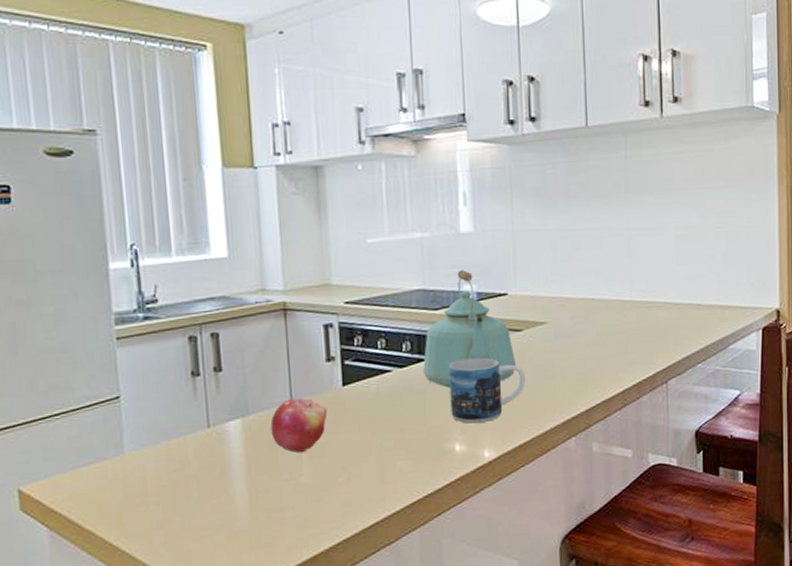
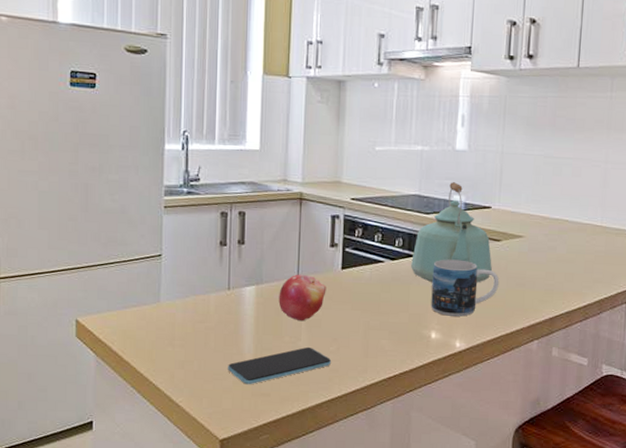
smartphone: none [218,481,342,537] -> present [228,346,331,385]

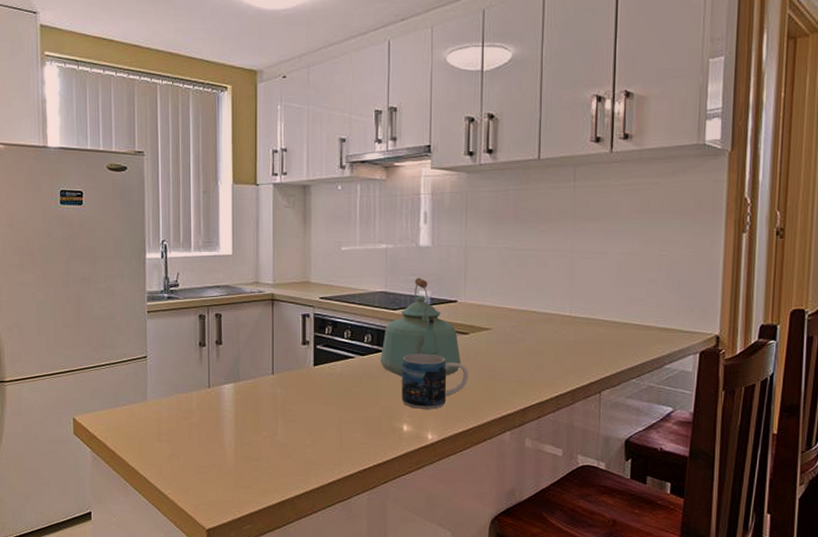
smartphone: present [228,346,331,385] -> none [211,440,307,478]
fruit: present [278,274,327,322] -> none [256,371,300,417]

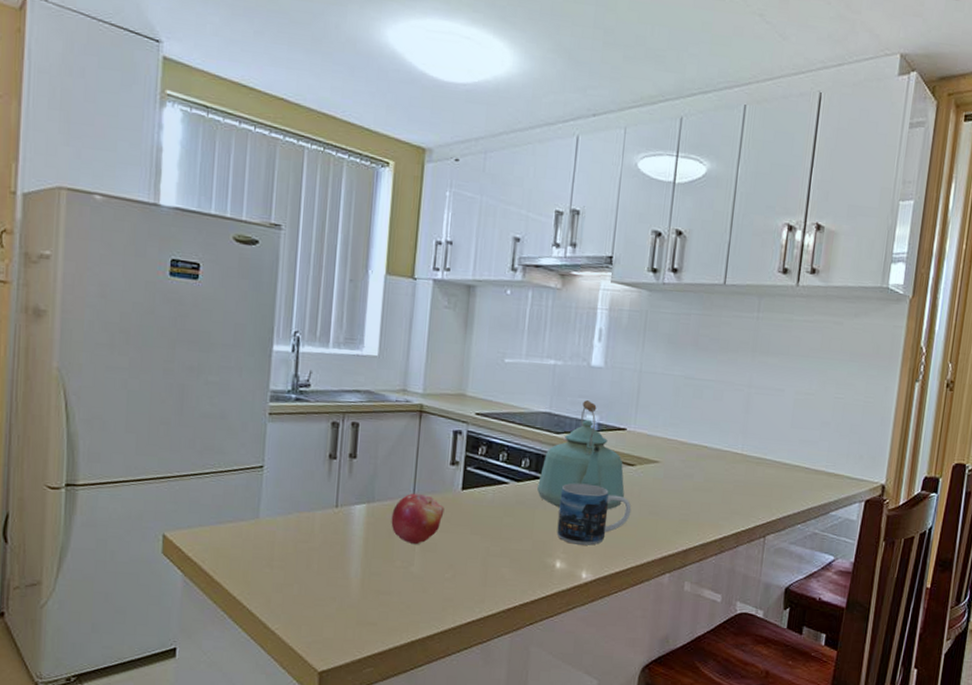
fruit: none [256,371,300,417] -> present [391,493,445,545]

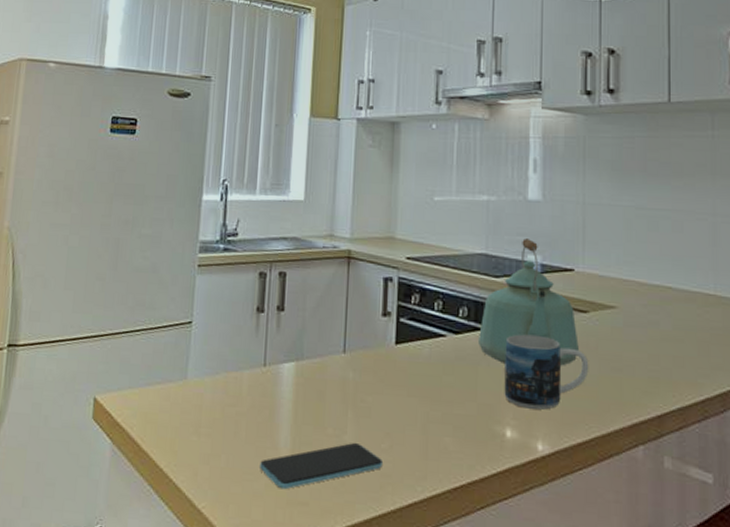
smartphone: none [331,572,445,613] -> present [260,442,382,490]
fruit: present [391,493,445,545] -> none [321,348,378,409]

